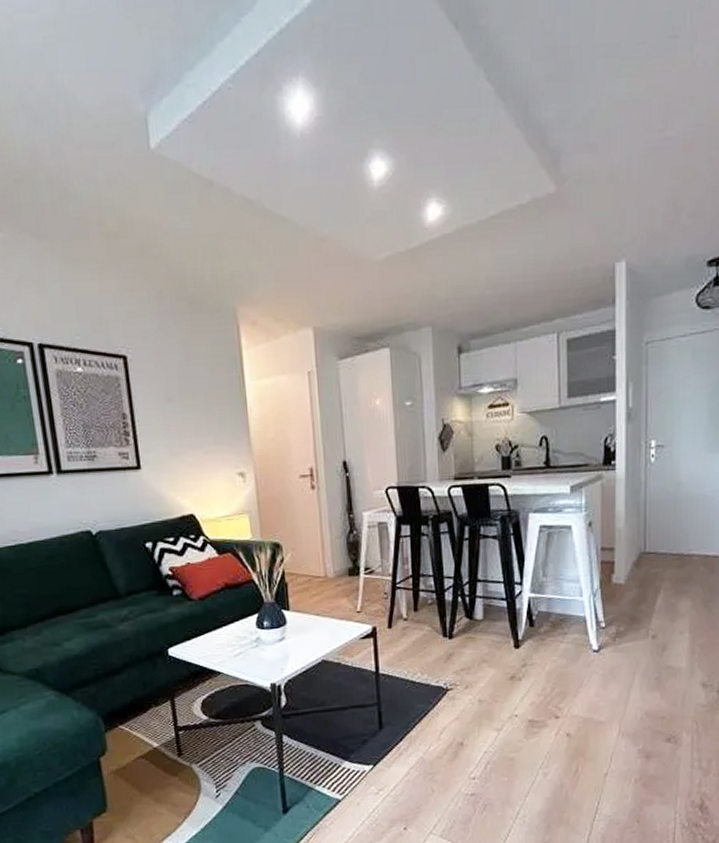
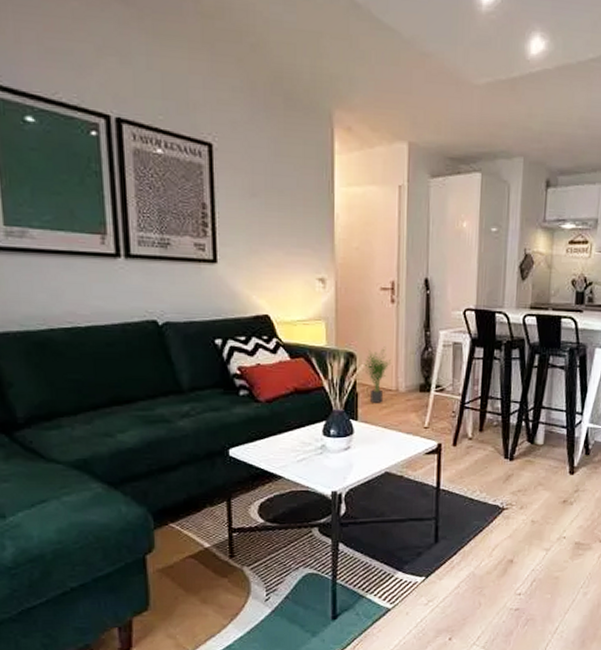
potted plant: none [288,534,317,592] -> present [361,346,390,403]

